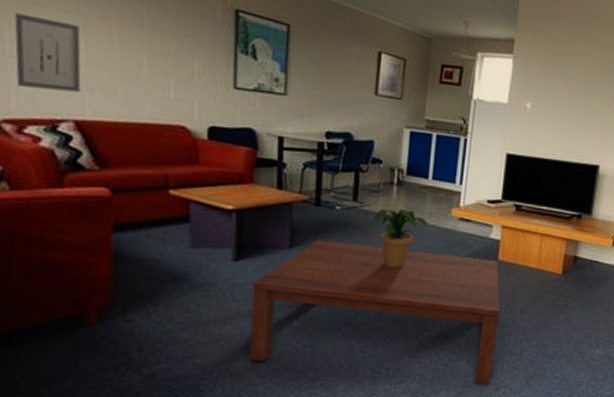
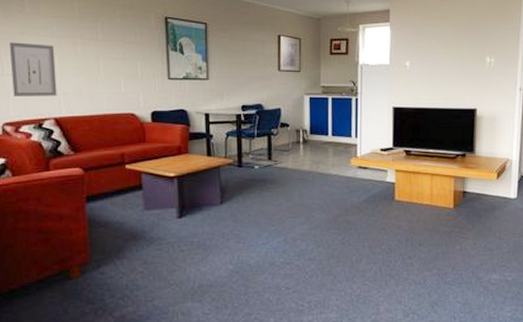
coffee table: present [249,240,501,386] -> none [194,195,402,313]
potted plant: present [370,208,431,268] -> none [283,163,334,214]

